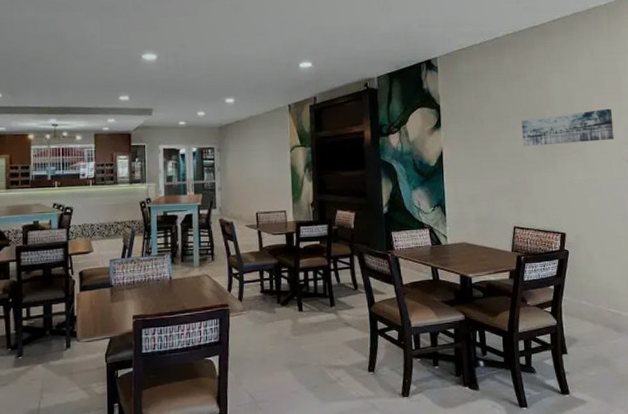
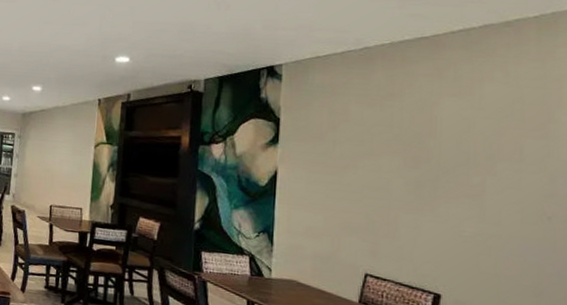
wall art: present [521,108,614,146] -> none [389,147,533,189]

